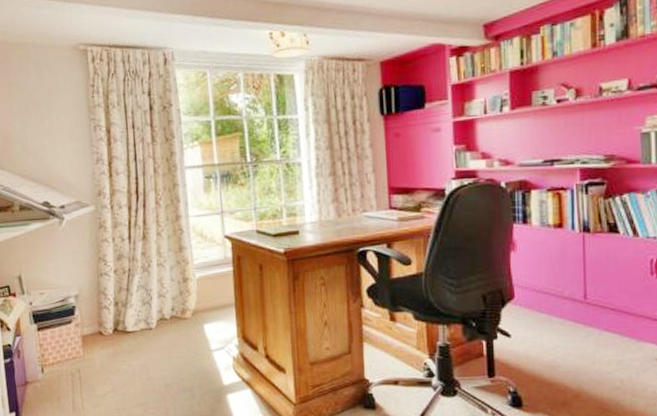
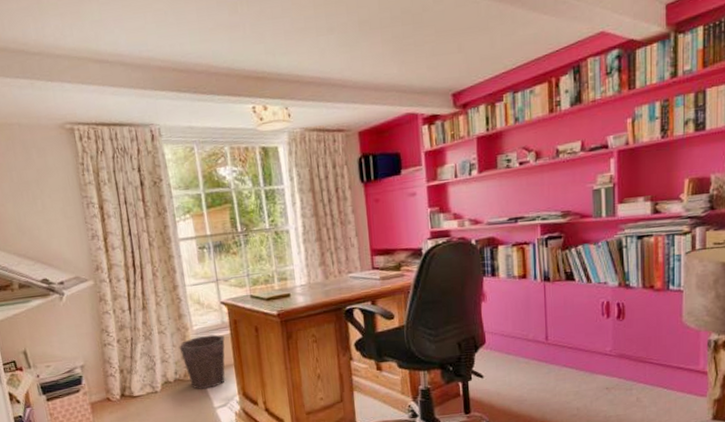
waste bin: none [178,270,227,329] -> present [179,334,225,389]

